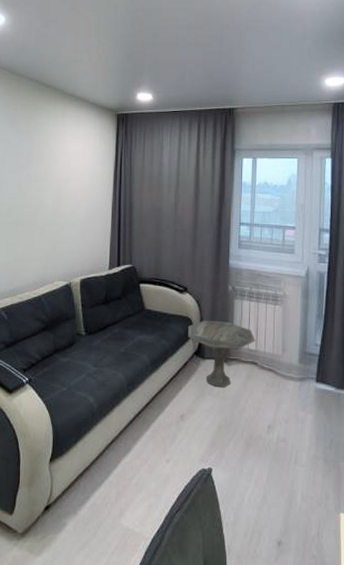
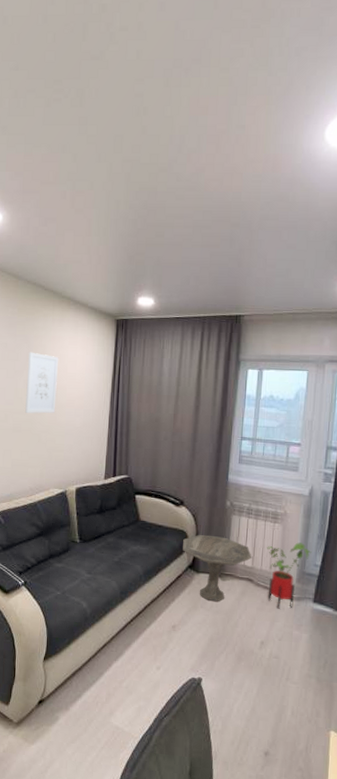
wall art: none [28,146,62,207] -> present [25,352,59,414]
house plant: none [269,323,312,391] -> present [267,542,312,609]

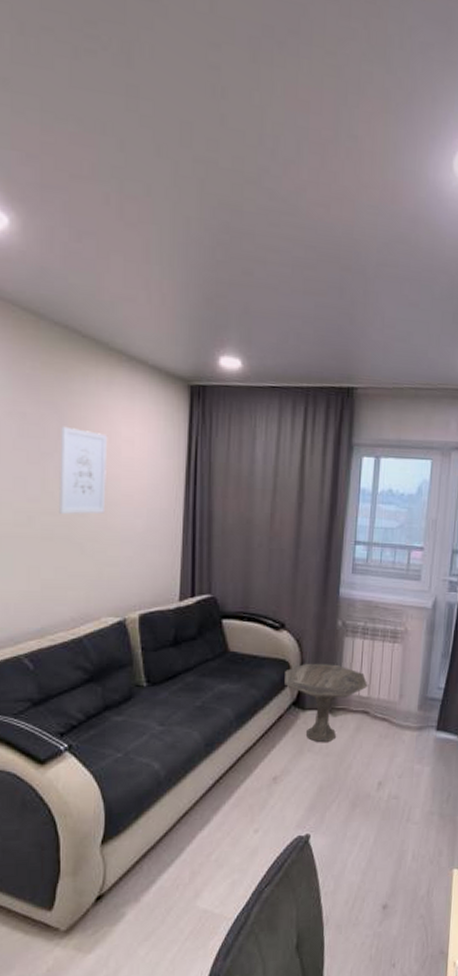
house plant: present [267,542,312,609] -> none [385,664,435,742]

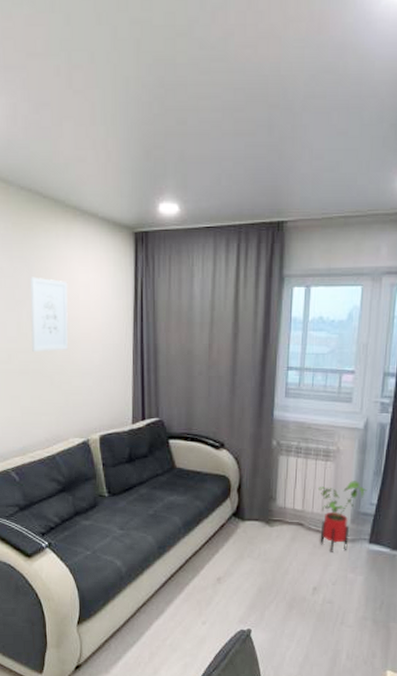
side table: present [284,663,368,743] -> none [225,478,302,550]
house plant: none [385,664,435,742] -> present [318,481,368,552]

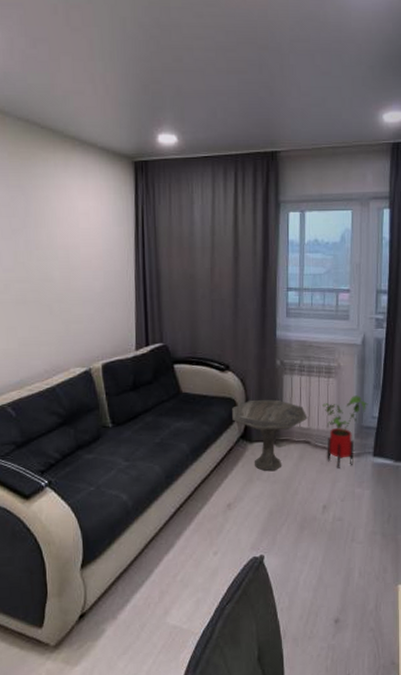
wall art: present [30,277,69,351] -> none [28,205,68,280]
side table: none [225,478,302,550] -> present [232,399,308,472]

